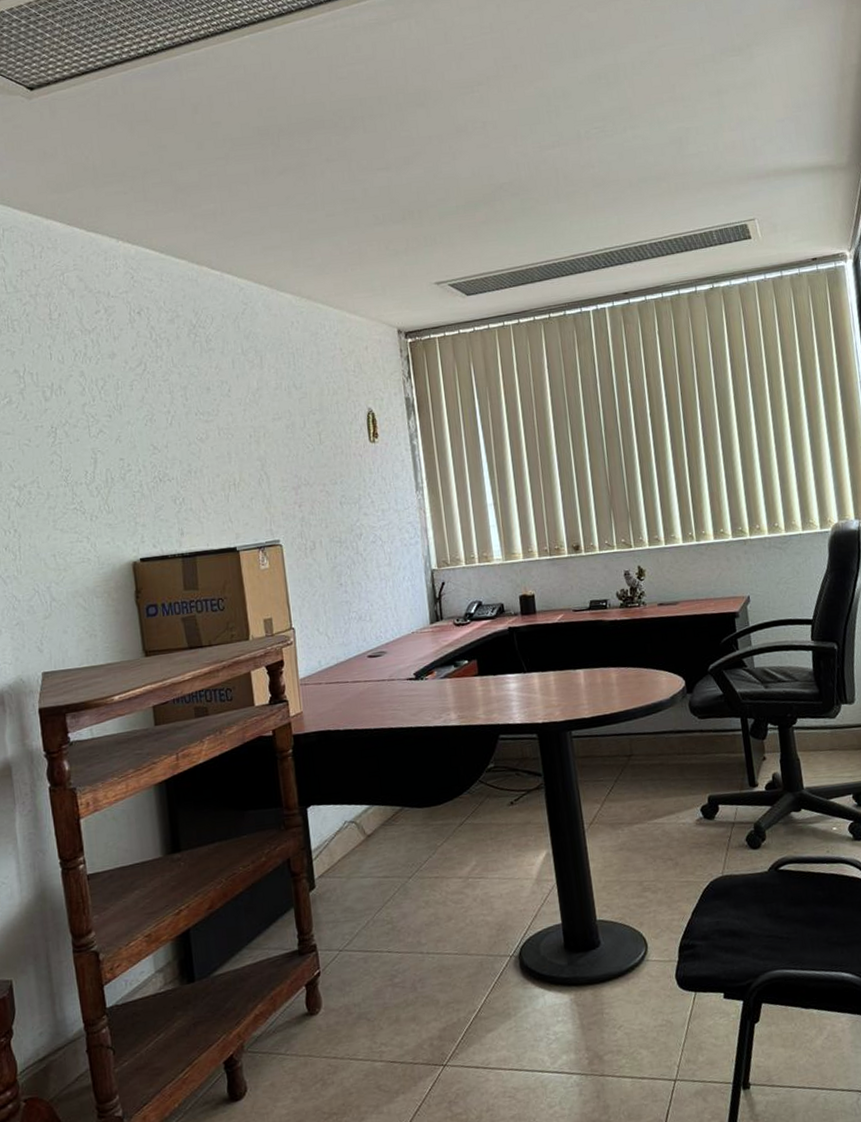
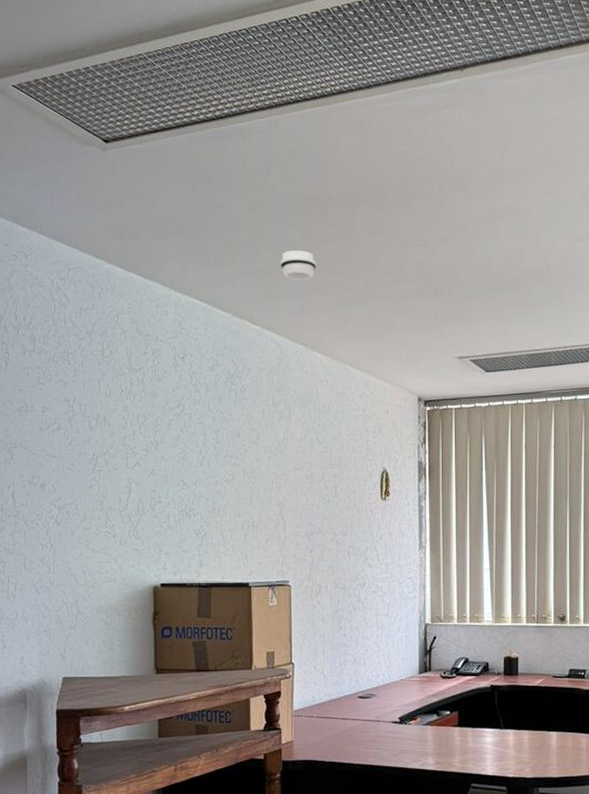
smoke detector: none [234,185,274,219] -> present [280,250,317,281]

